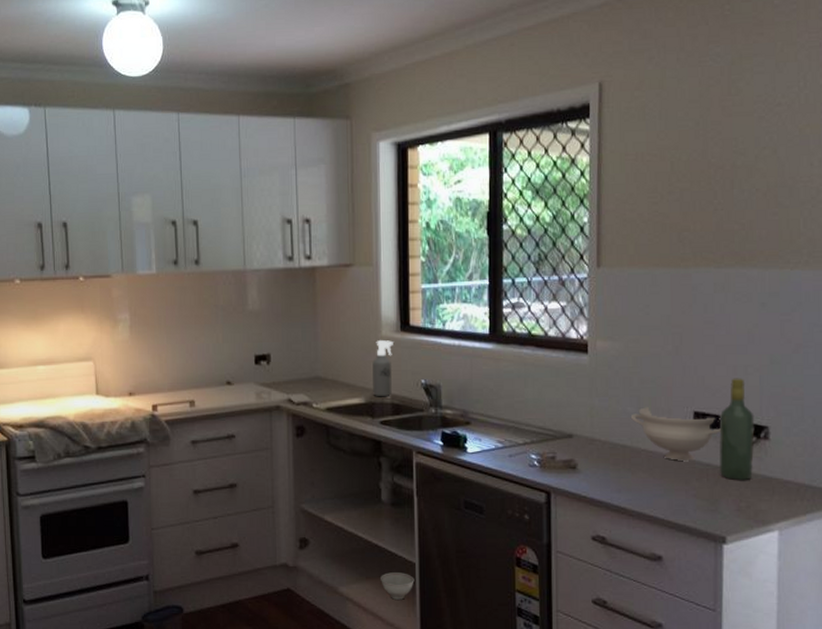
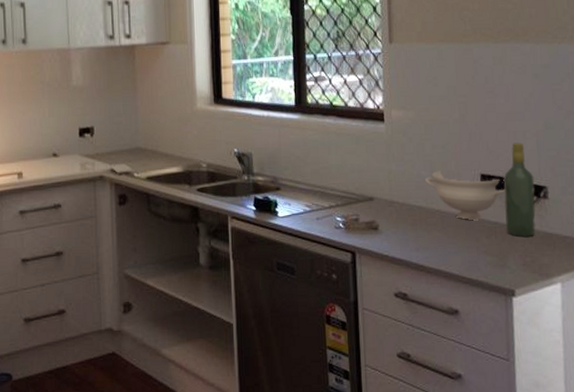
spray bottle: present [372,339,393,397] -> none [189,112,208,166]
bowl: present [381,572,415,600] -> none [201,333,233,360]

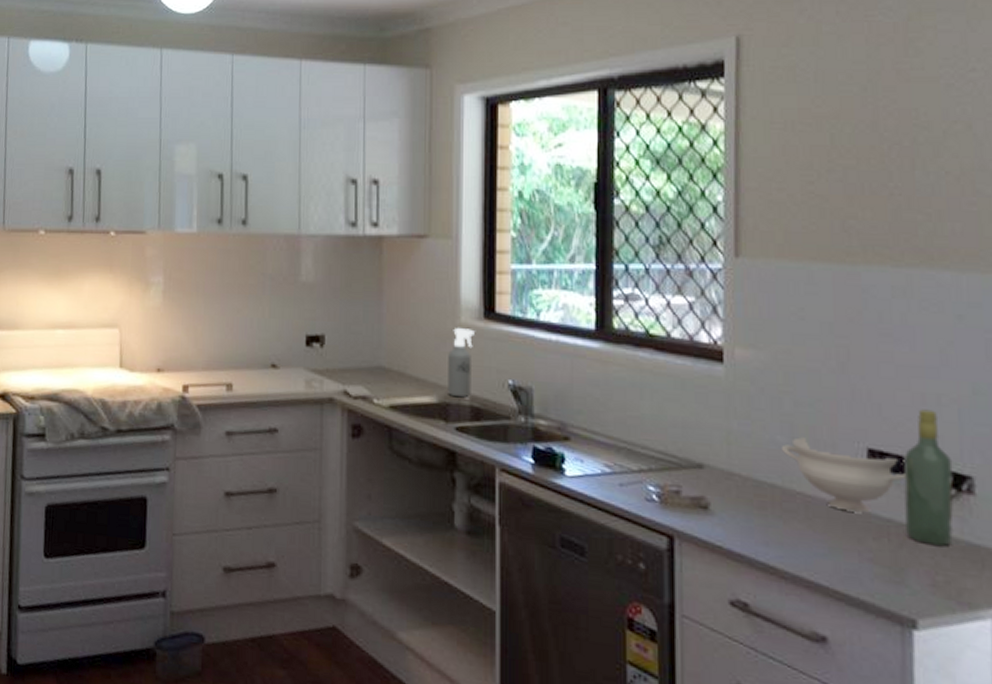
spray bottle: none [189,112,208,166] -> present [448,327,475,398]

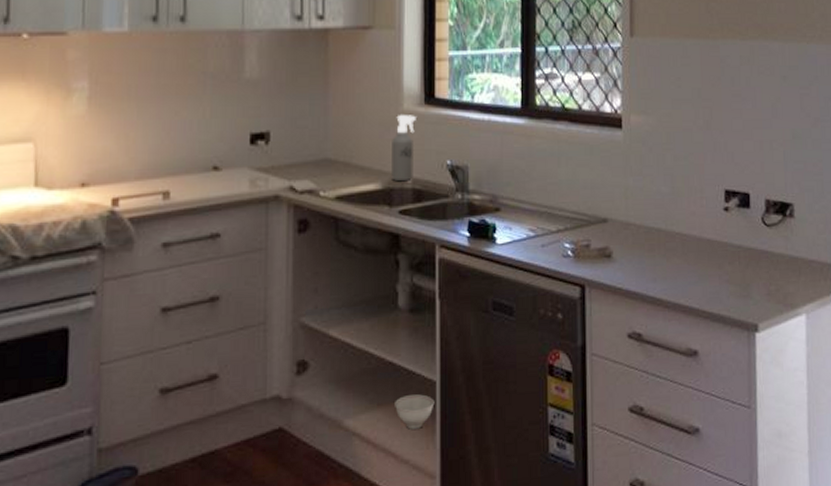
bowl: none [450,620,494,657] -> present [395,394,435,430]
bowl: present [780,436,906,513] -> none [664,185,751,244]
wine bottle: present [903,409,954,546] -> none [748,153,781,262]

